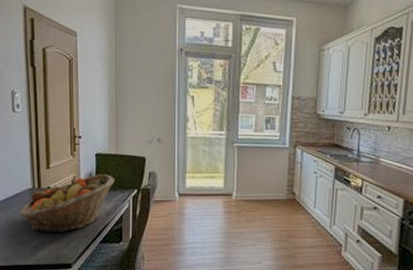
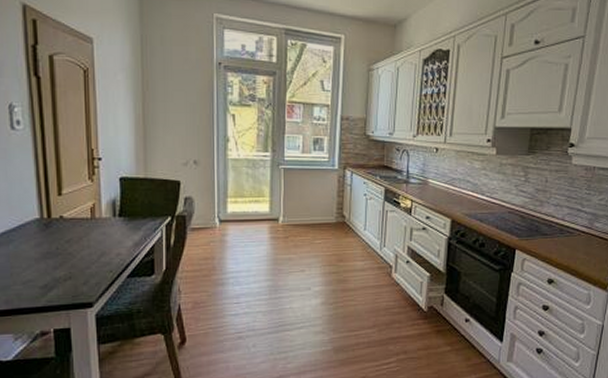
fruit basket: present [20,174,114,233] -> none [25,201,144,269]

